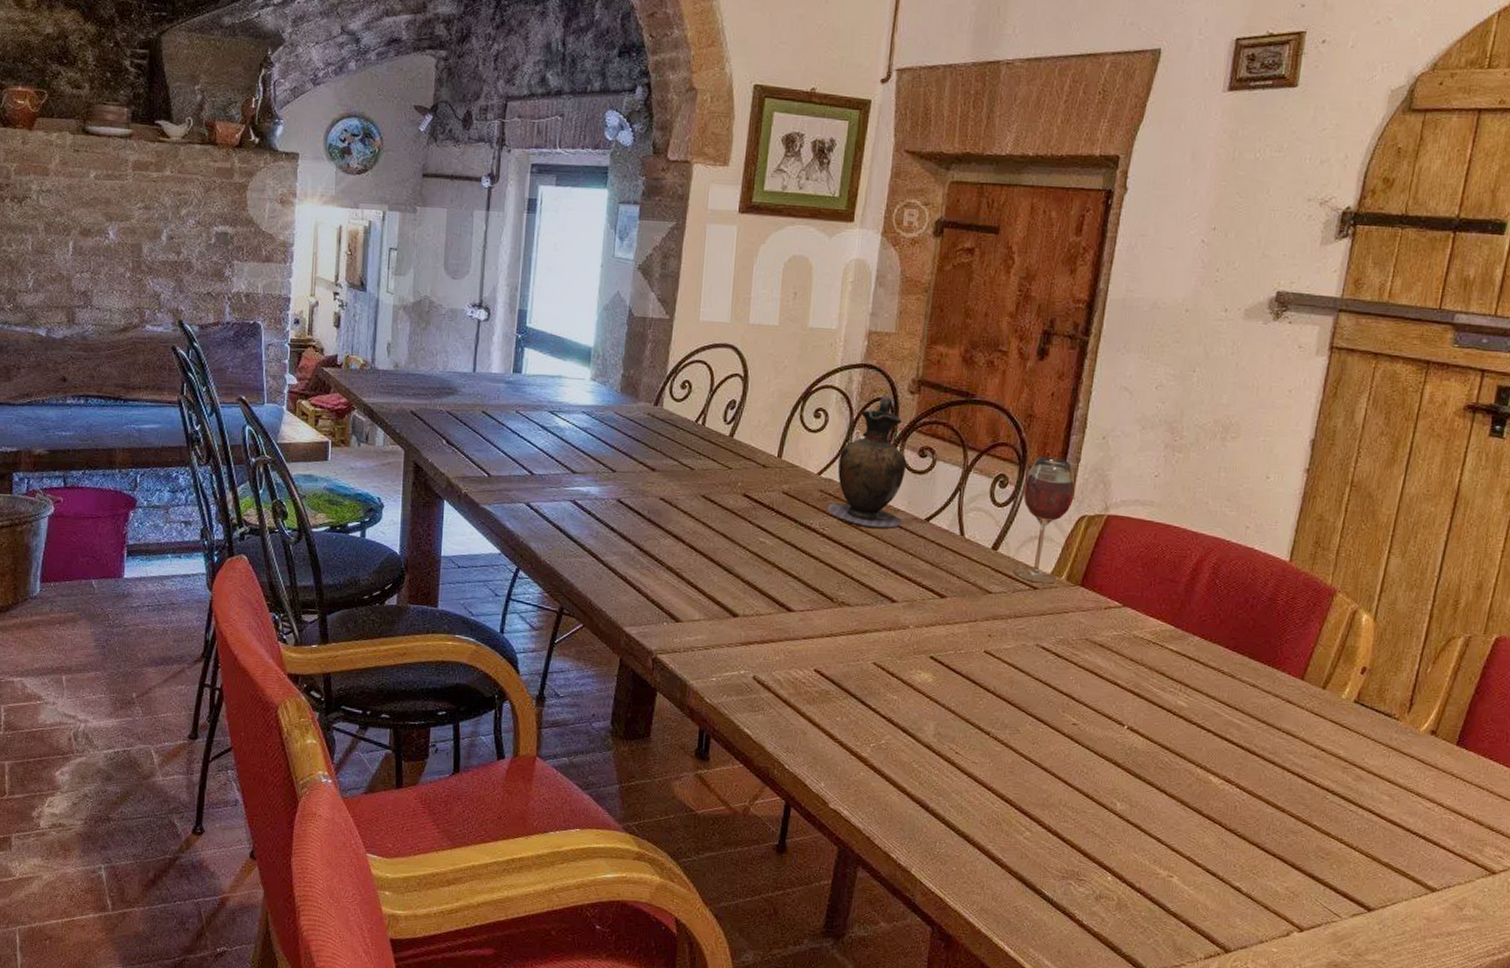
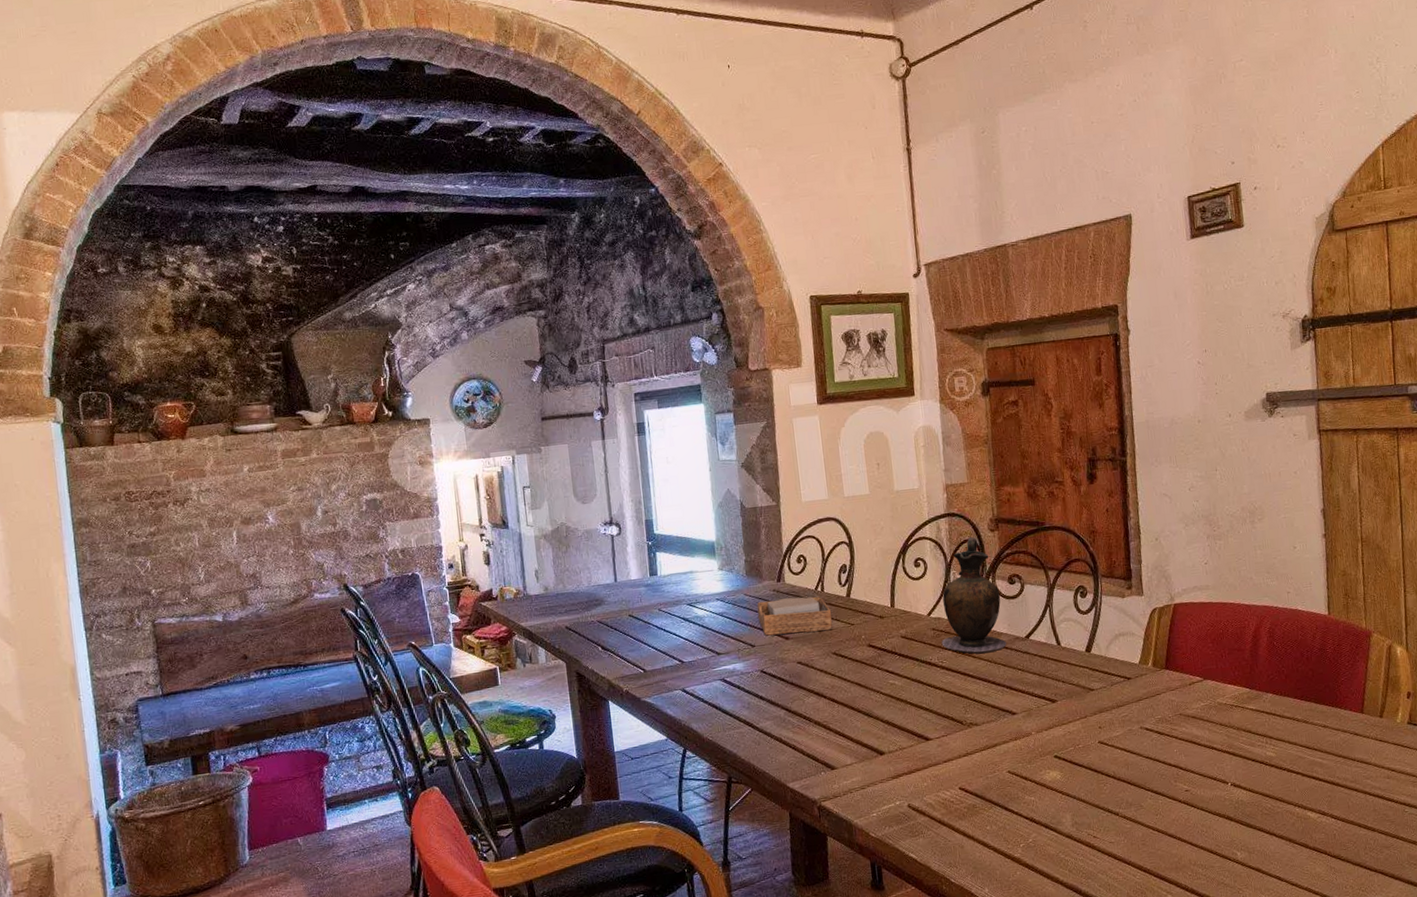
napkin holder: none [625,423,709,470] -> present [756,597,833,636]
wineglass: present [1014,456,1076,584] -> none [1100,563,1144,674]

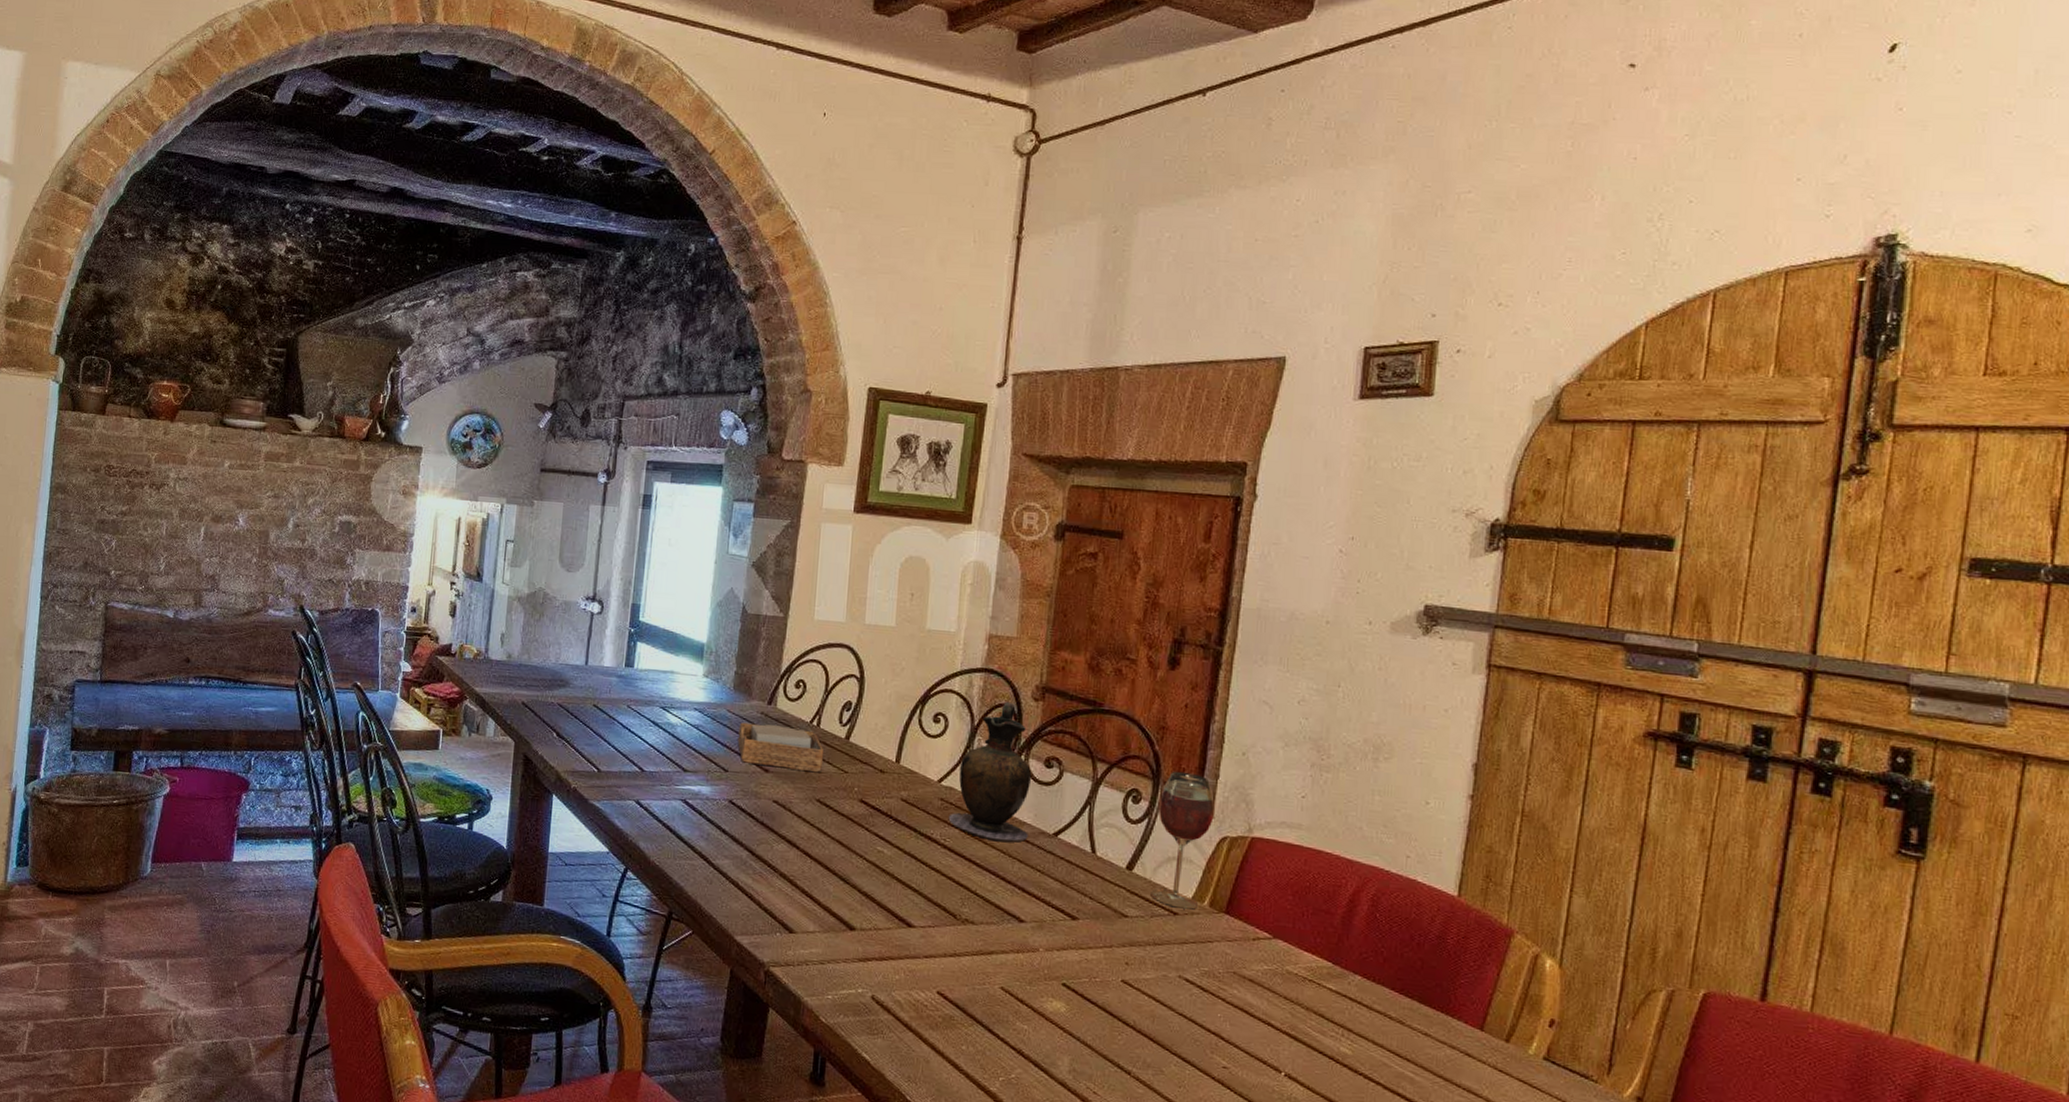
wineglass: none [1100,563,1144,674] -> present [1152,771,1215,910]

